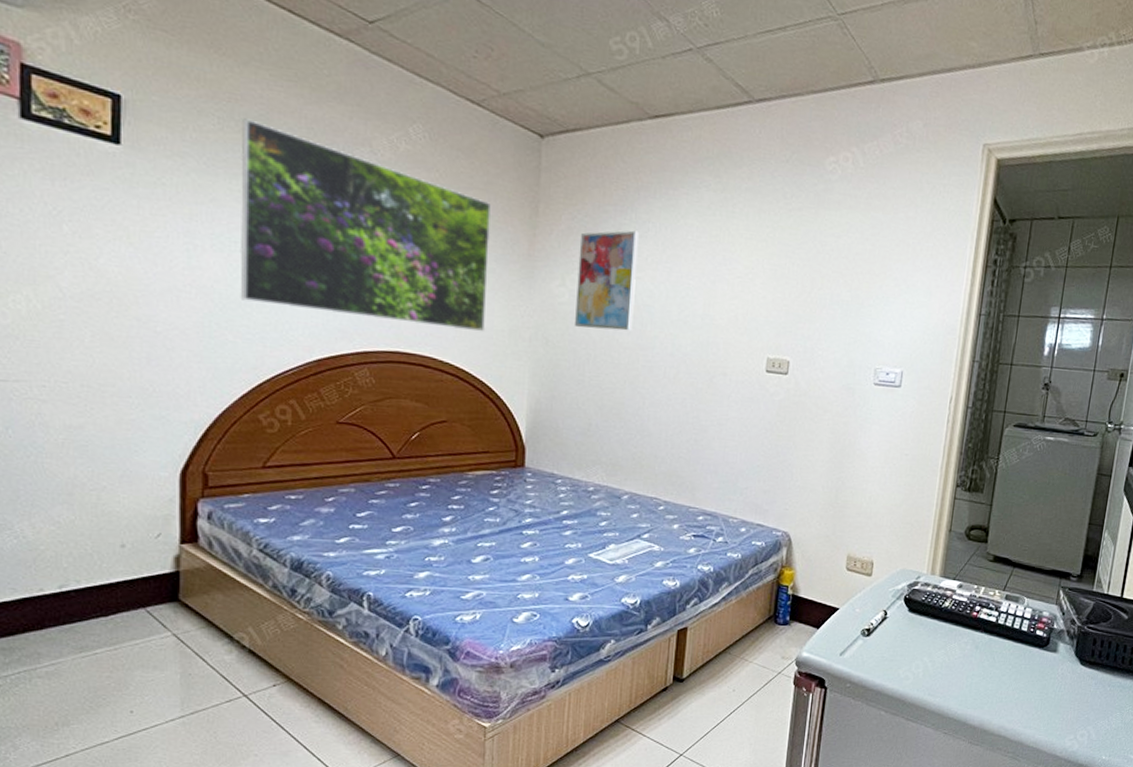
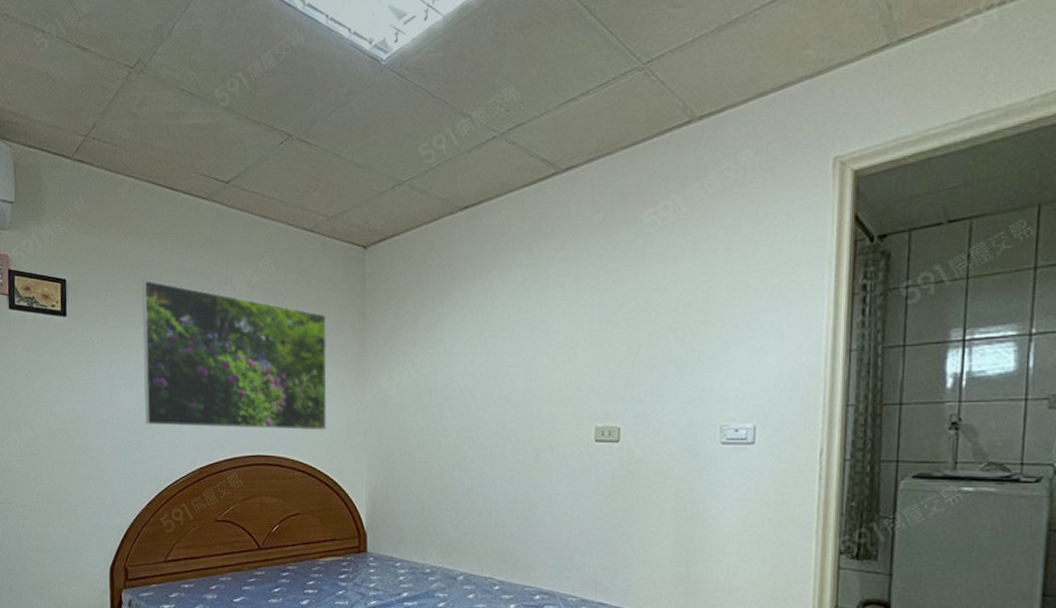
wall art: present [575,230,639,331] -> none [403,318,457,417]

